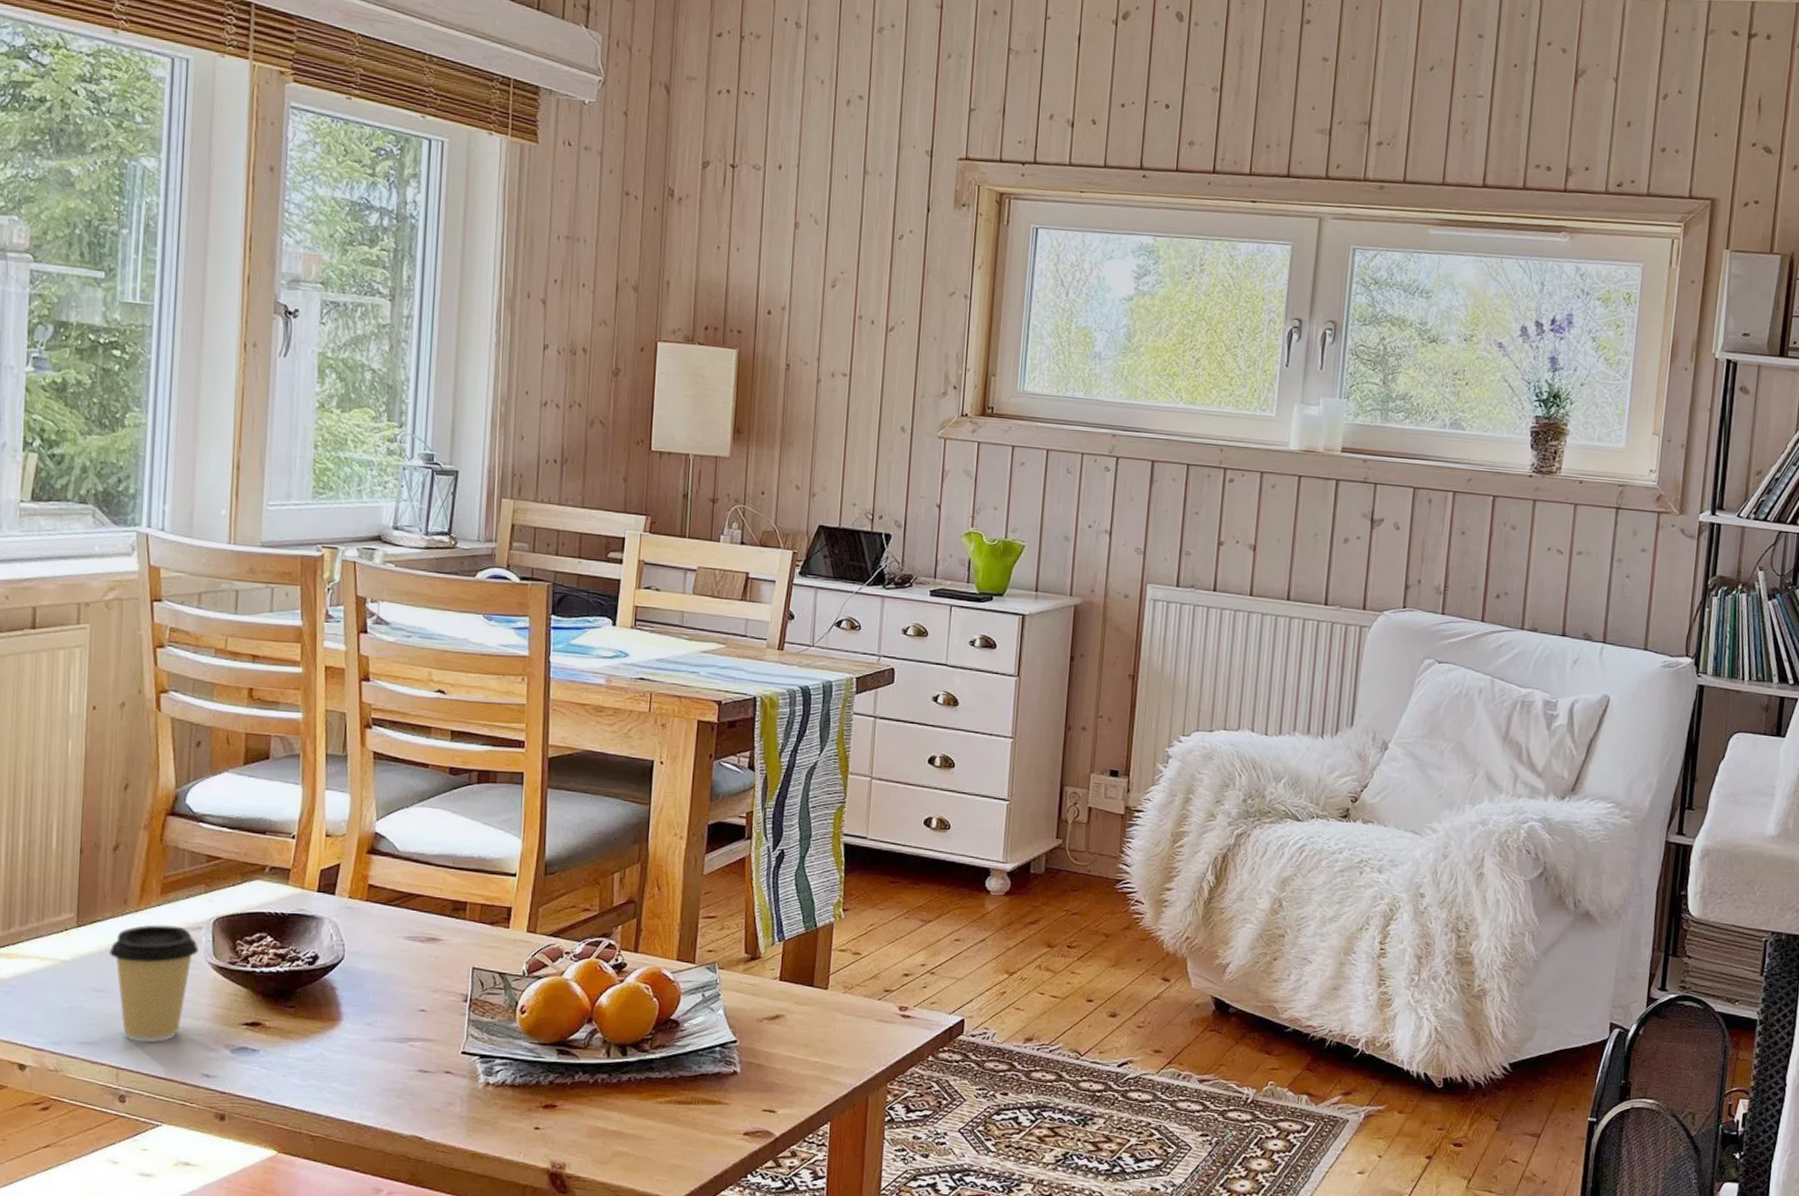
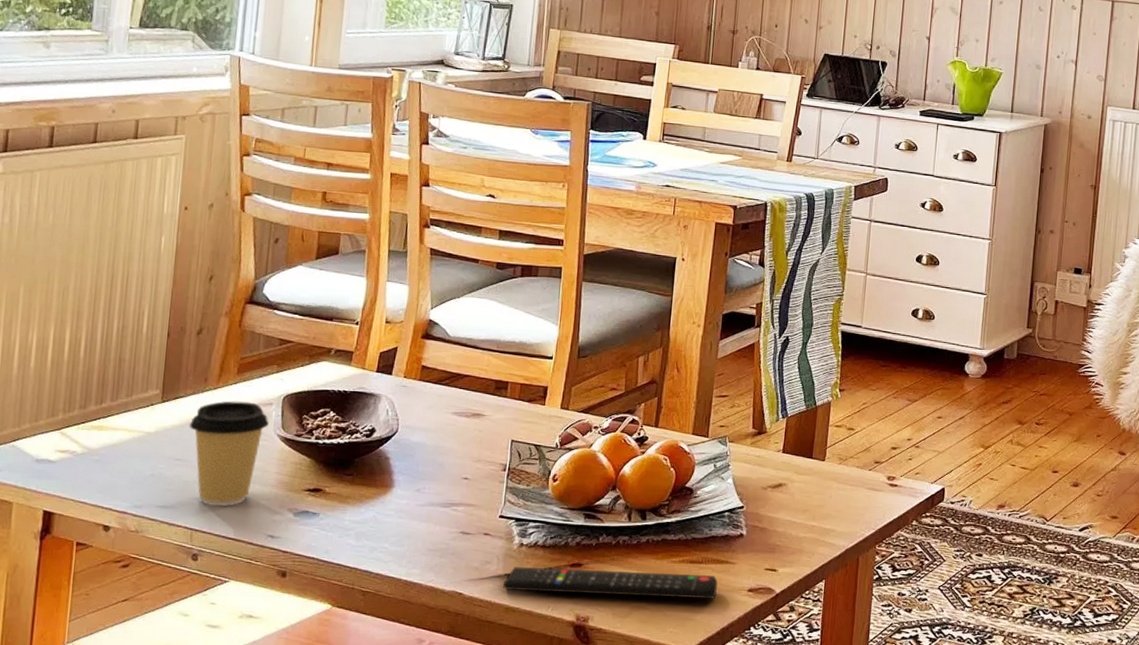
remote control: none [467,1108,709,1143] -> present [502,567,718,599]

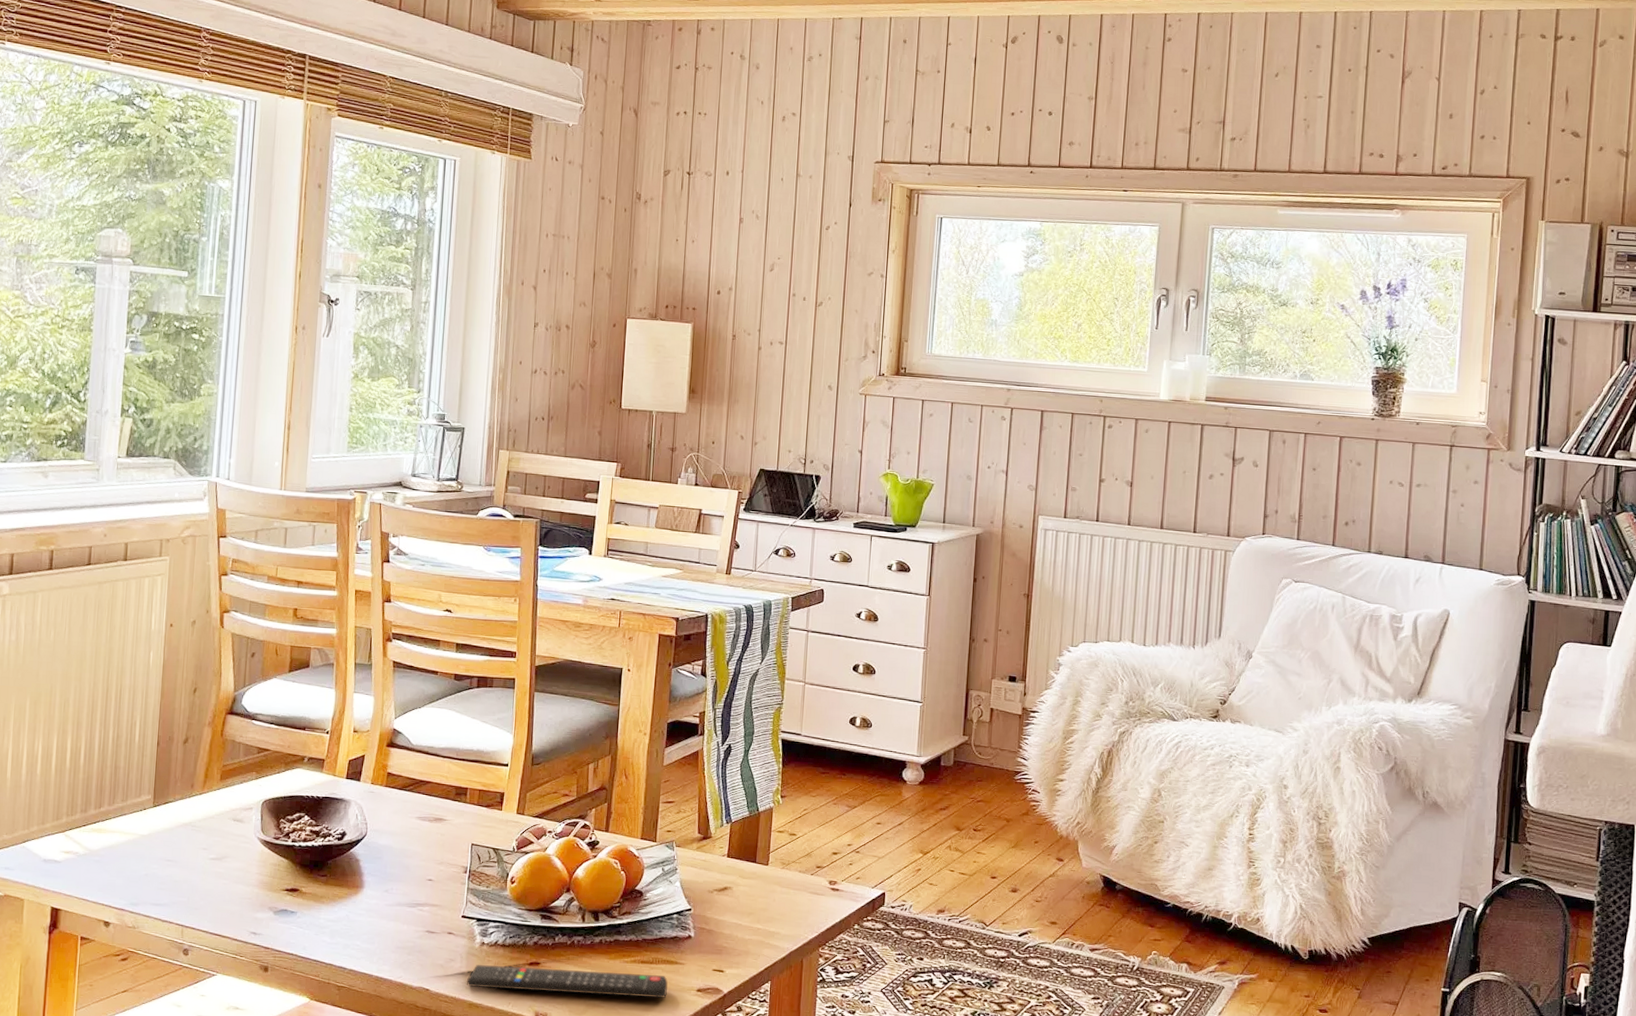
coffee cup: present [189,400,269,507] -> none [178,805,250,905]

